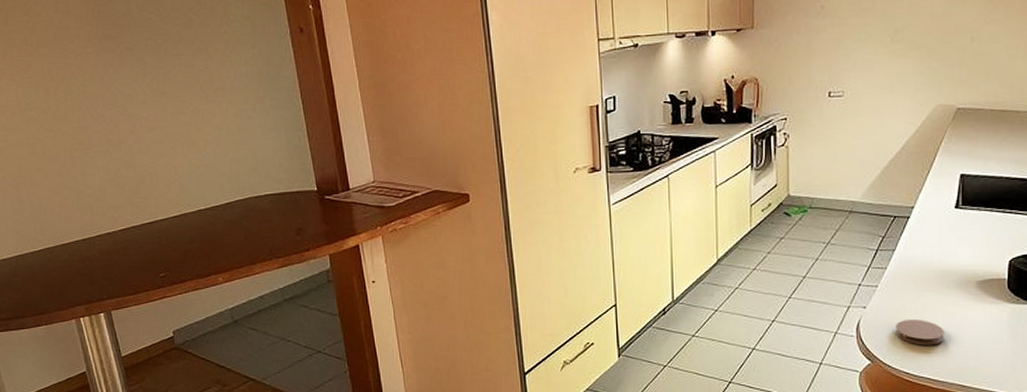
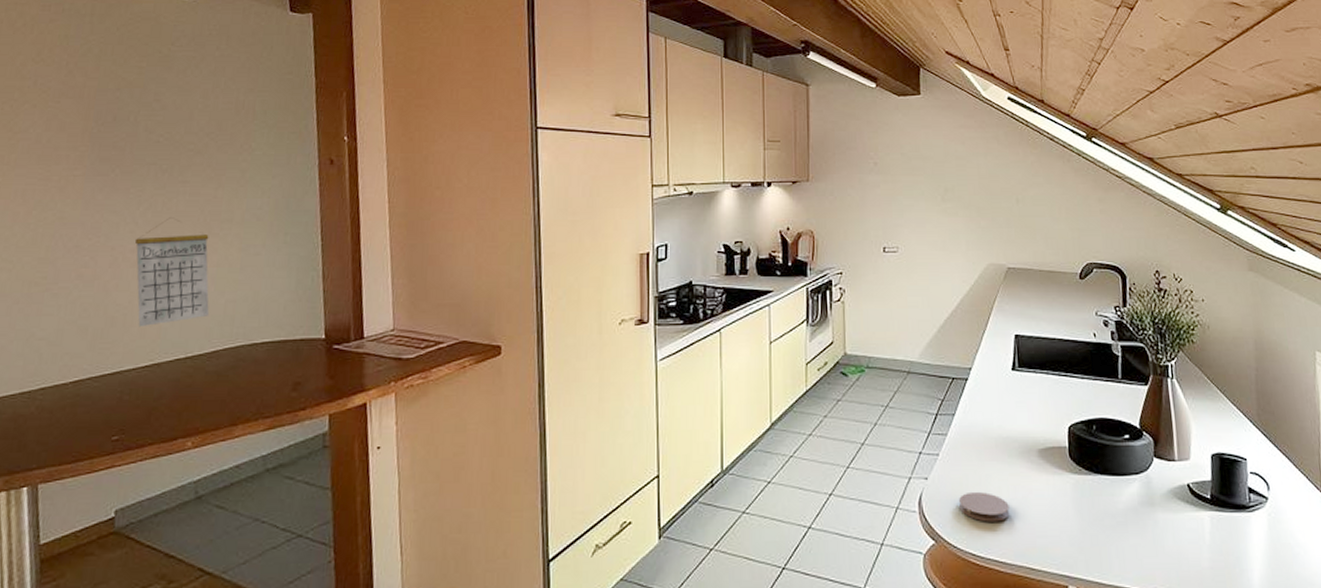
calendar: none [147,87,219,184] -> present [134,217,210,327]

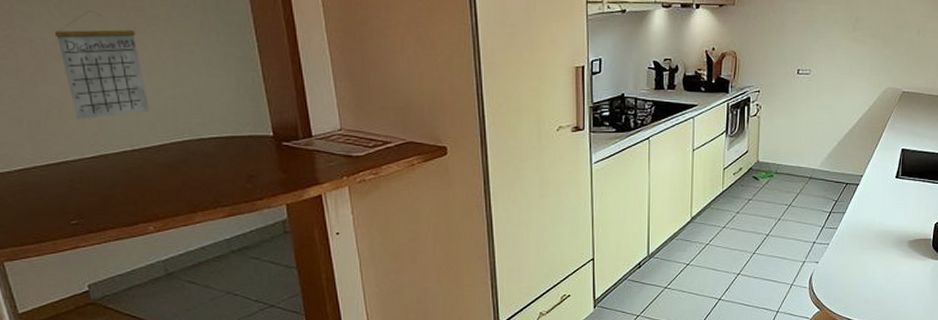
coaster: present [958,492,1010,522] -> none [841,273,881,295]

